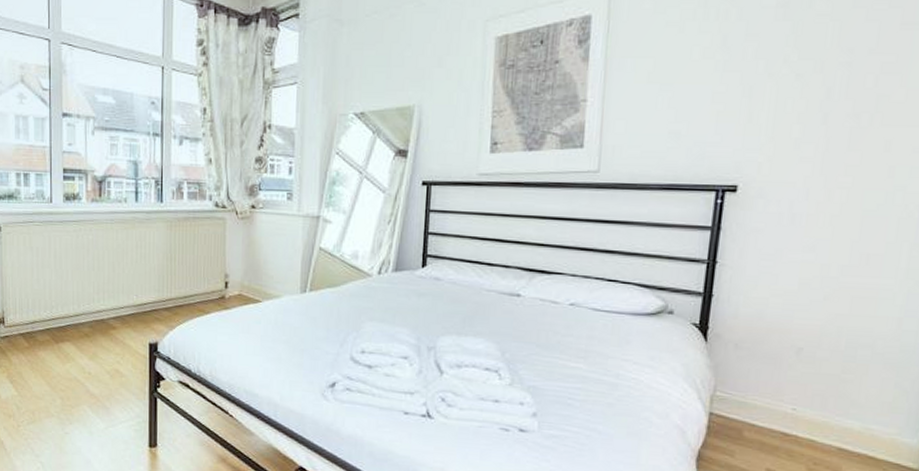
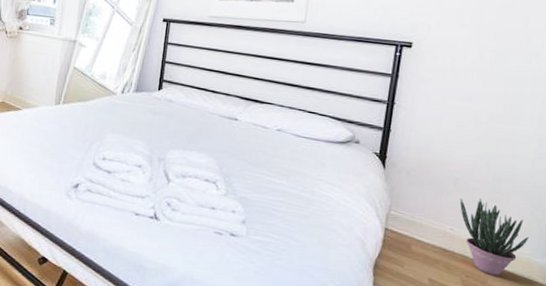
potted plant: none [803,370,894,462] -> present [459,198,529,276]

